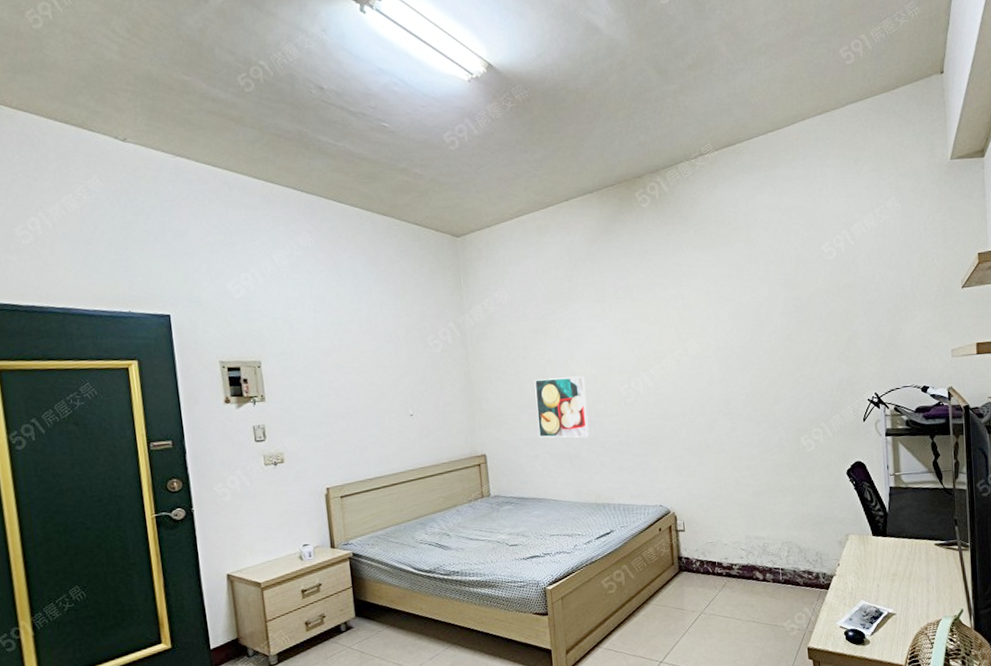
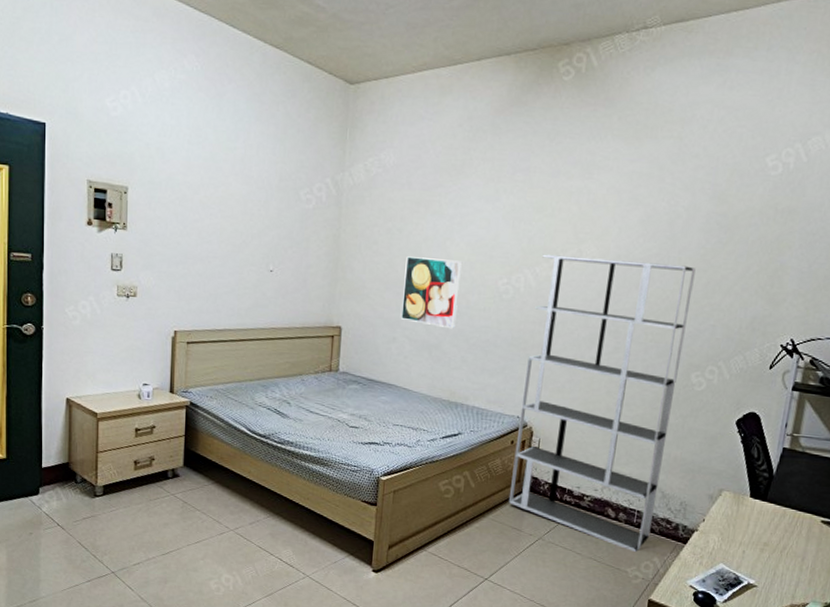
shelving unit: none [654,346,796,607] -> present [509,254,696,553]

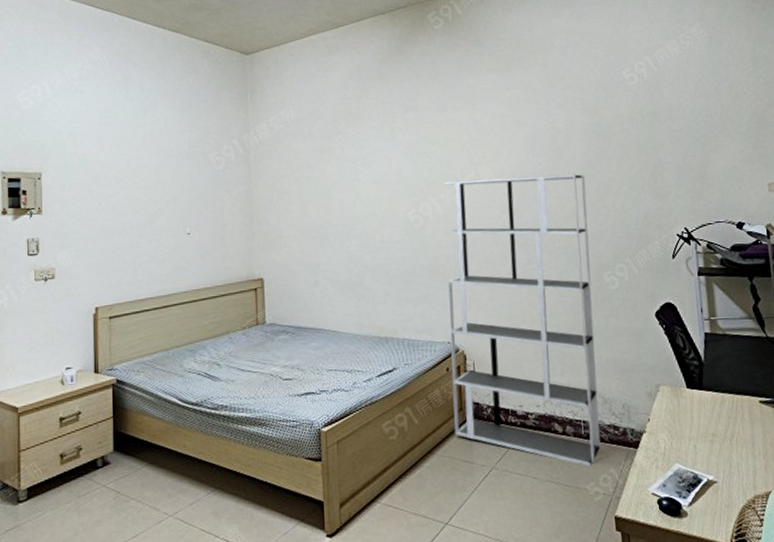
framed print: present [400,256,463,329] -> none [317,198,374,265]

